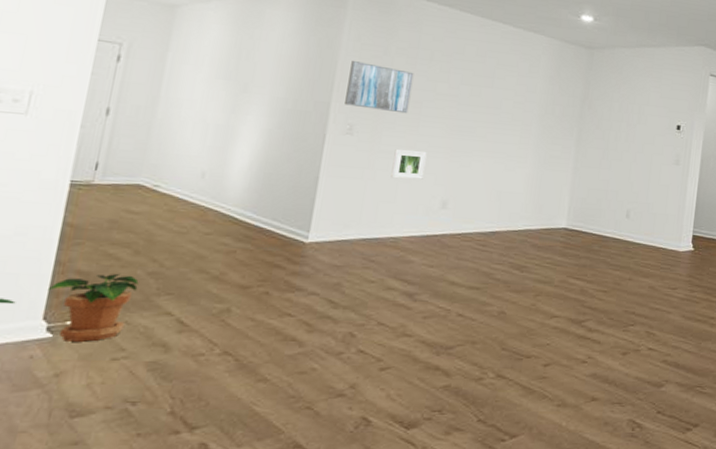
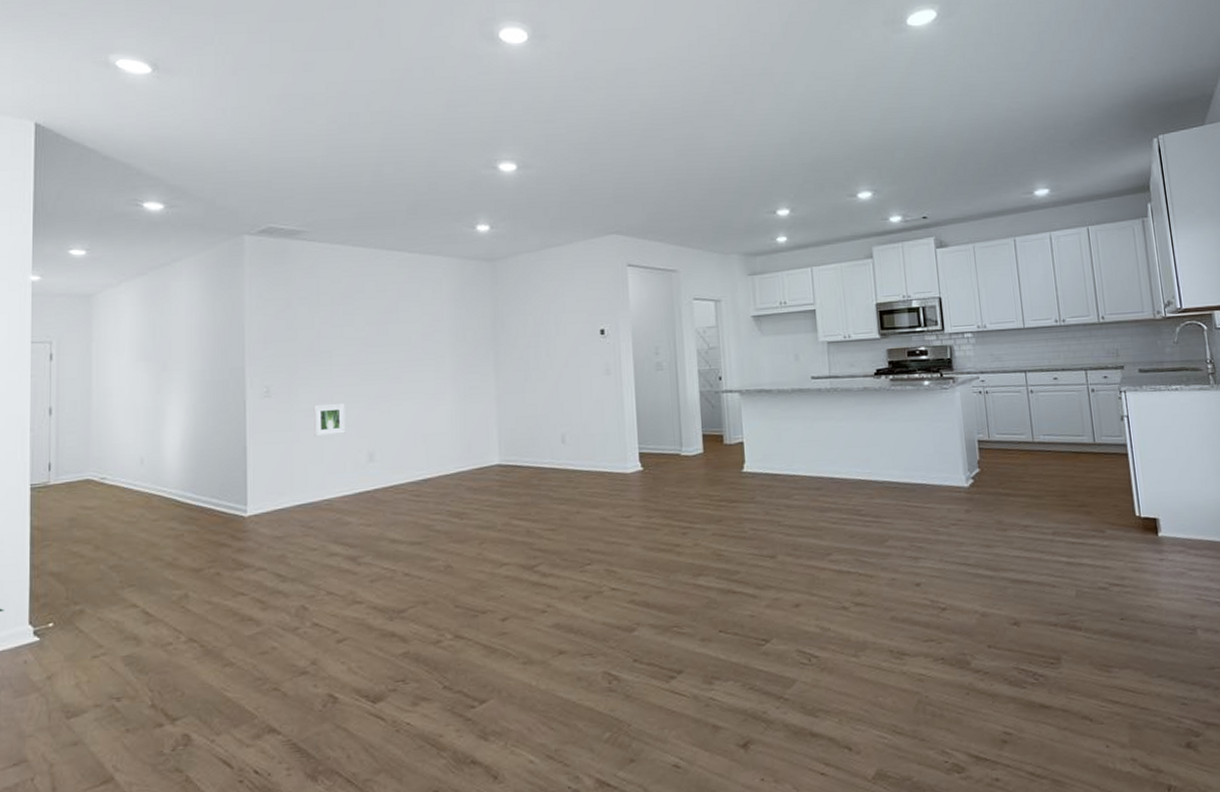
potted plant: present [47,273,139,342] -> none [28,570,103,643]
wall art: present [345,60,414,114] -> none [257,318,320,368]

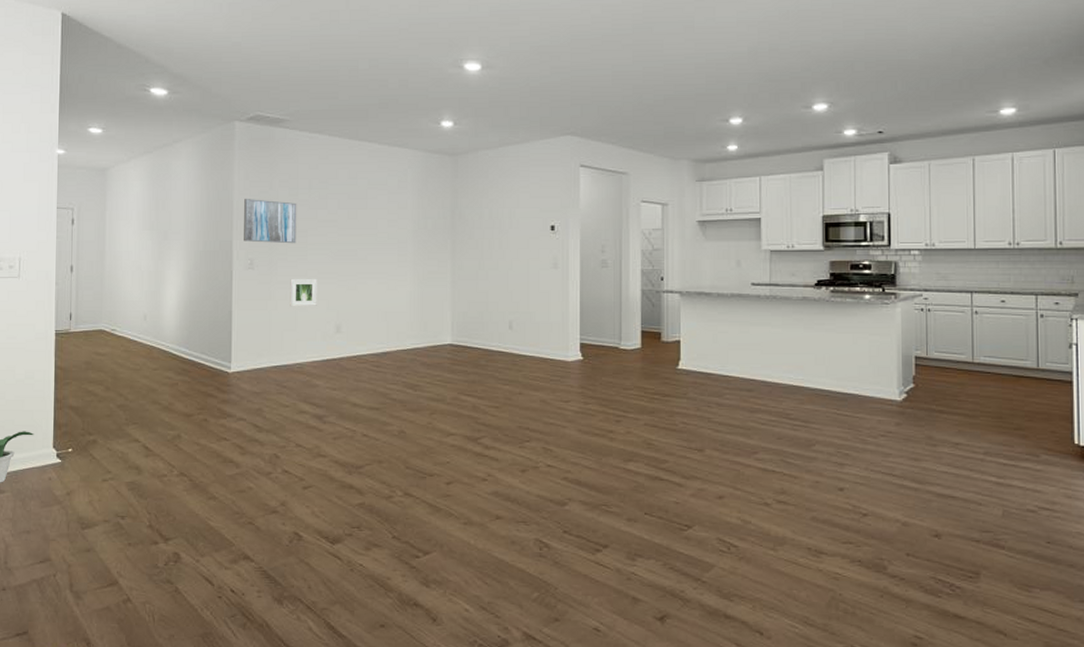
wall art: none [257,318,320,368] -> present [244,198,297,244]

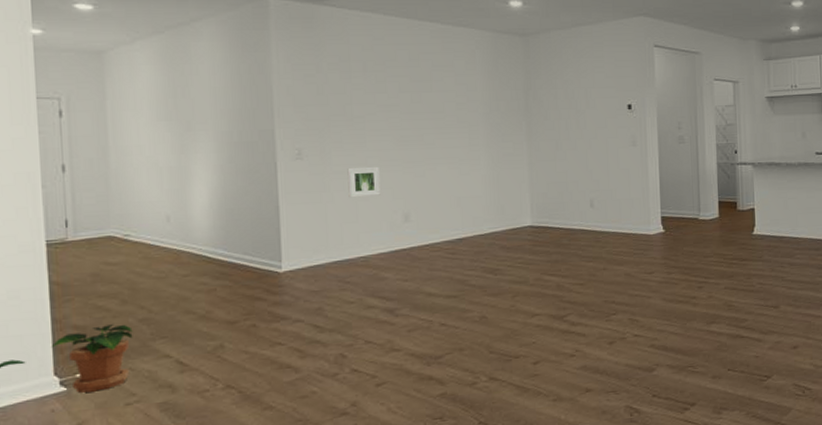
potted plant: none [52,407,112,466] -> present [51,323,133,393]
wall art: present [244,198,297,244] -> none [286,82,353,131]

